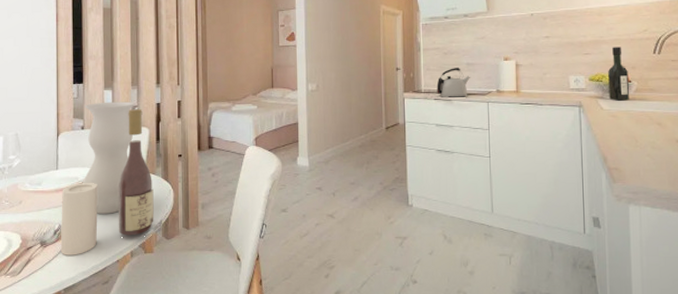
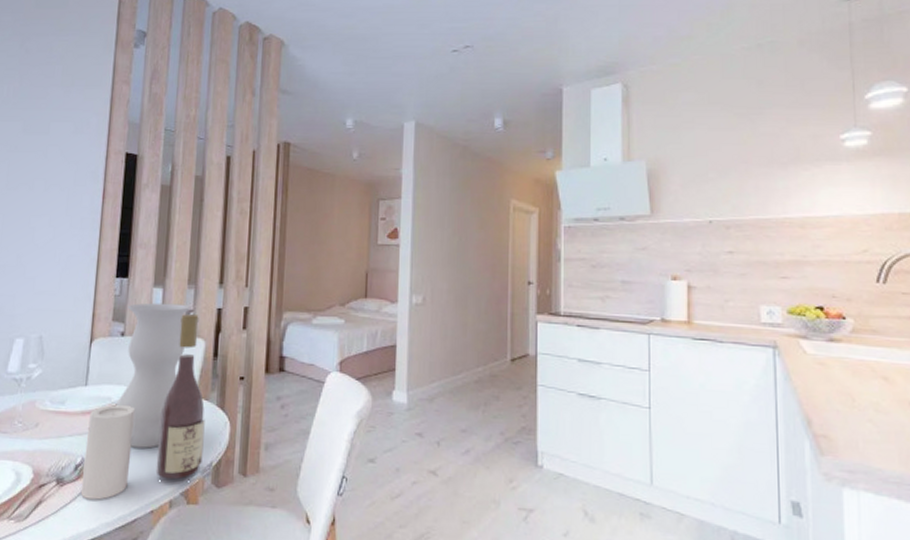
kettle: present [436,68,471,99] -> none [580,286,627,326]
bottle: present [608,47,629,101] -> none [814,270,843,344]

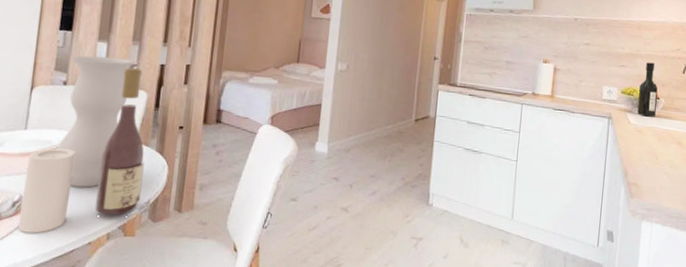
bottle: none [814,270,843,344] -> present [637,62,658,117]

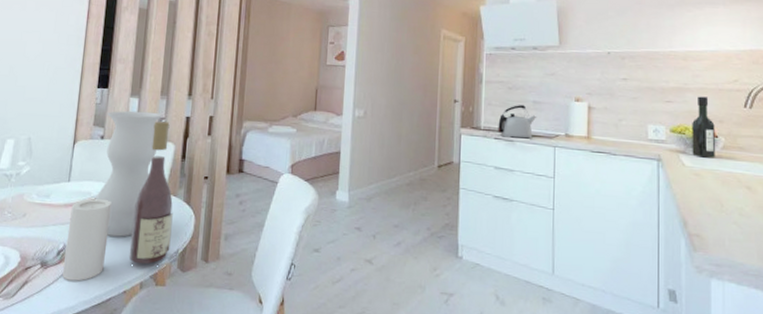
kettle: none [472,64,509,96] -> present [498,105,537,139]

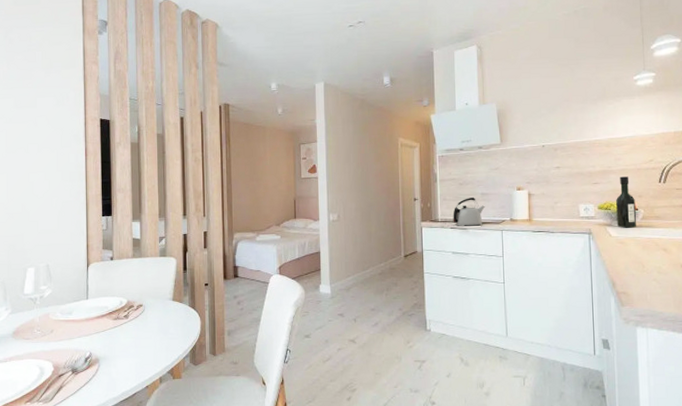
candle: present [62,198,112,281] -> none [91,311,127,382]
vase: present [95,110,163,237] -> none [112,232,163,342]
wine bottle: present [128,120,173,264] -> none [146,239,182,362]

